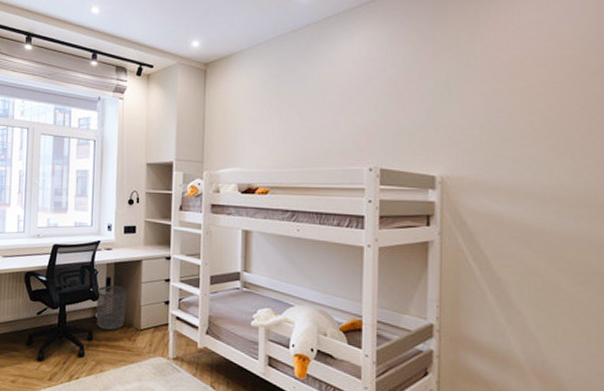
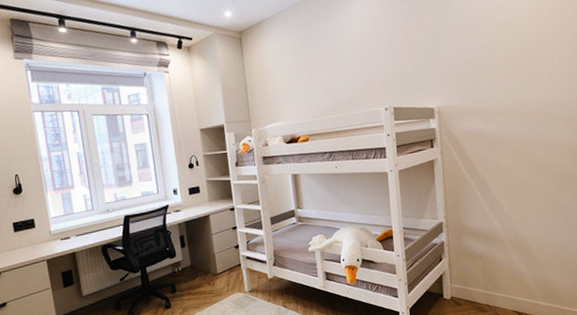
waste bin: present [96,285,127,330] -> none [172,241,202,281]

